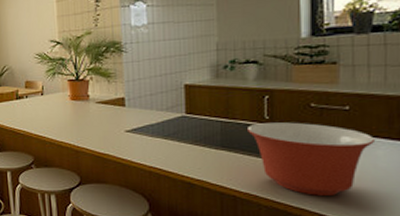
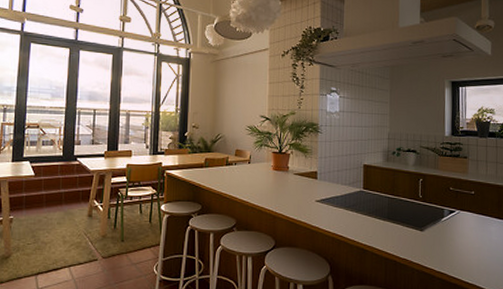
mixing bowl: present [246,122,376,195] -> none [406,201,491,262]

